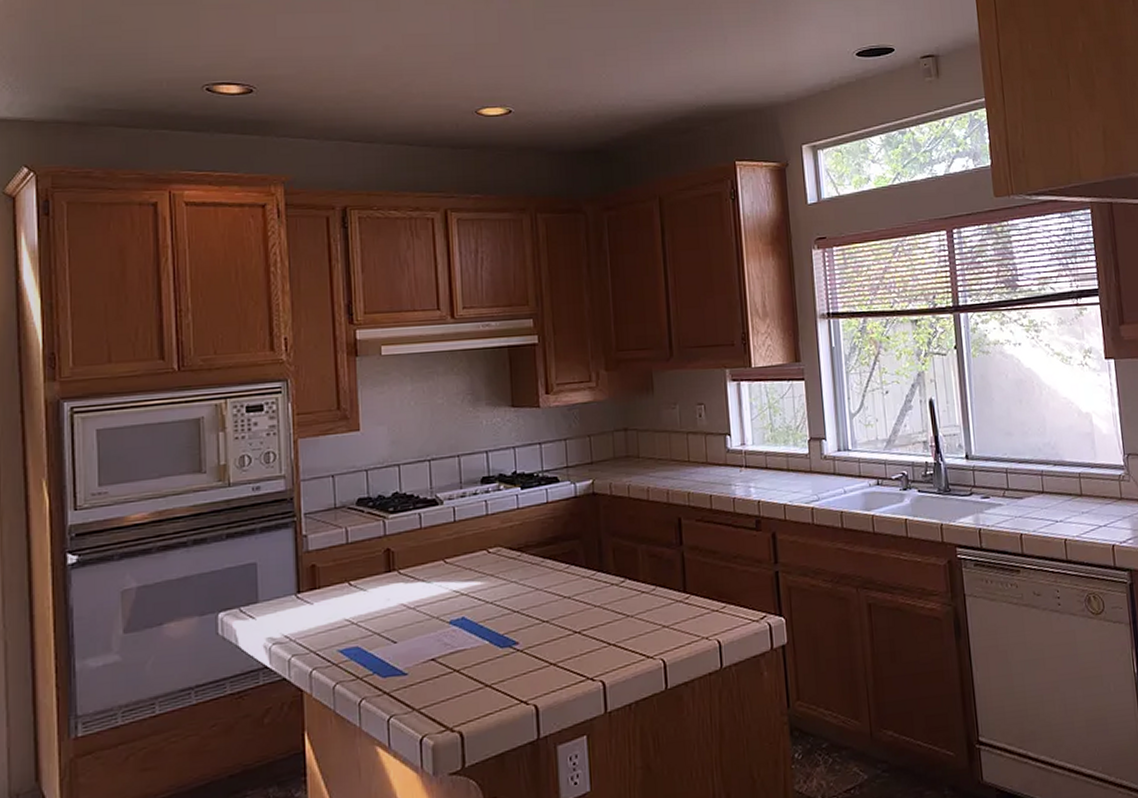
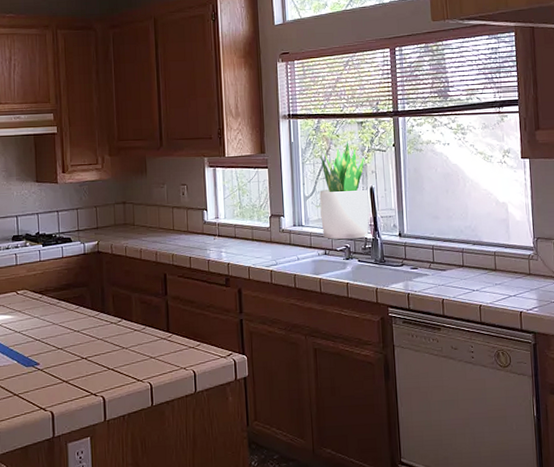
planter: none [867,345,930,466] -> present [319,142,370,240]

